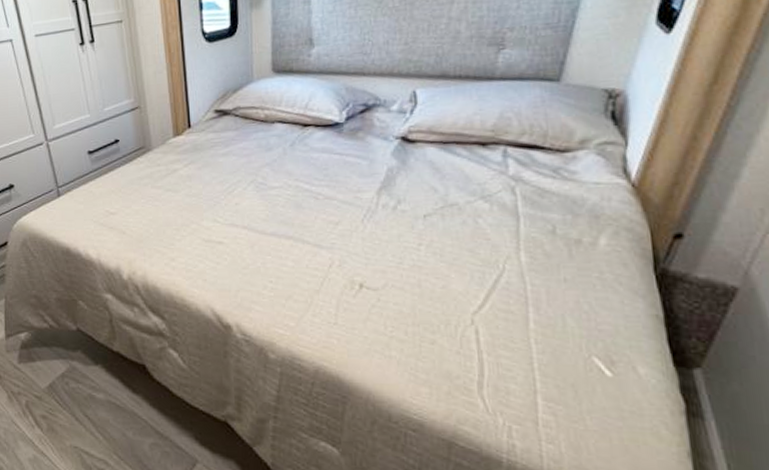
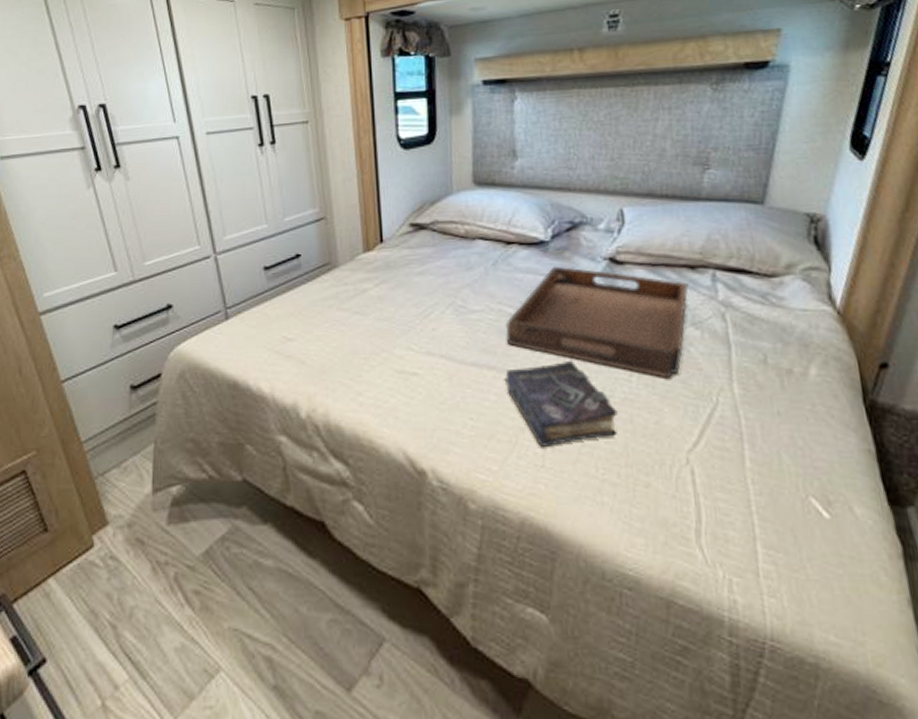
serving tray: none [302,145,479,247] -> present [505,265,689,378]
book: none [302,231,407,307] -> present [505,360,618,447]

